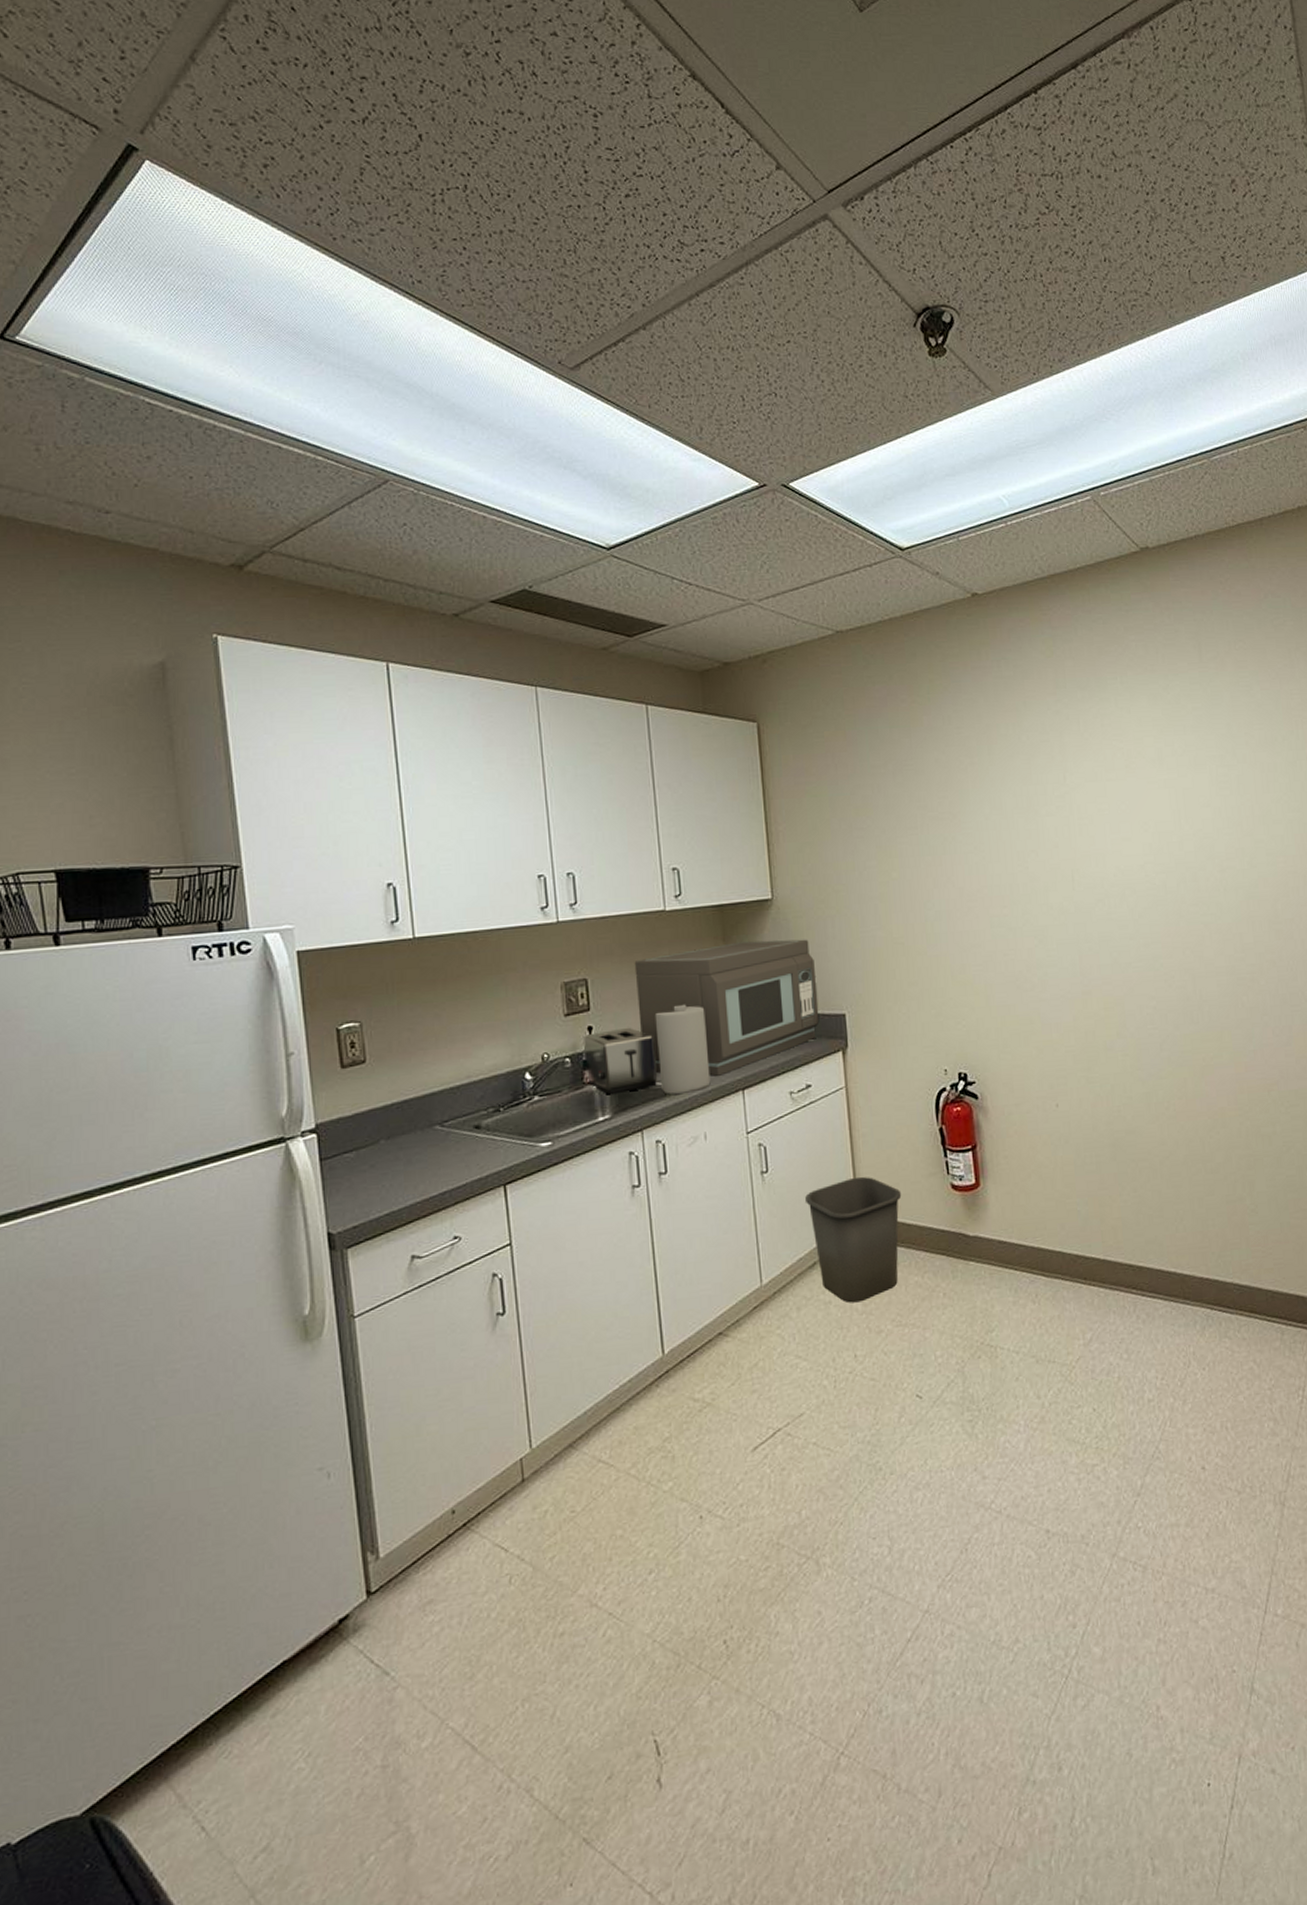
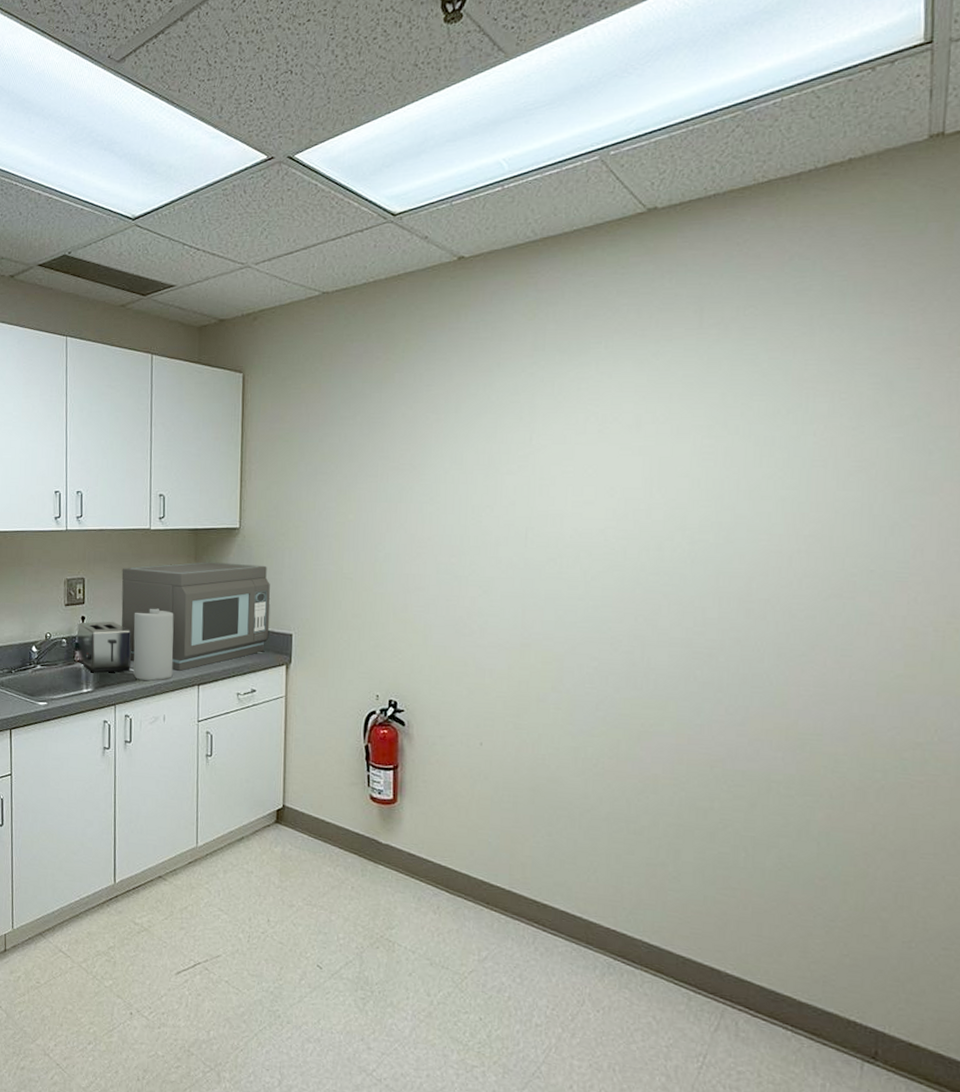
waste bin: present [805,1176,902,1303] -> none [241,773,324,878]

